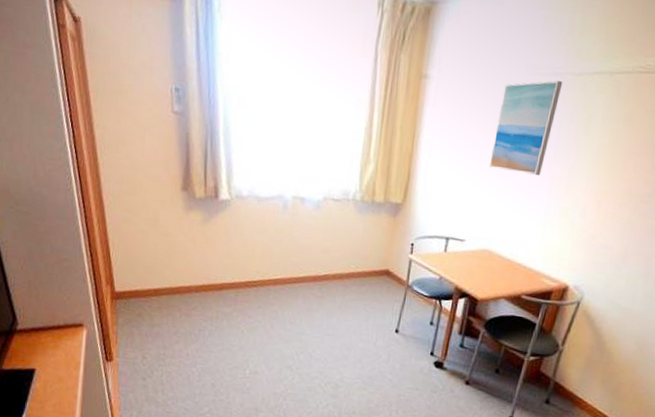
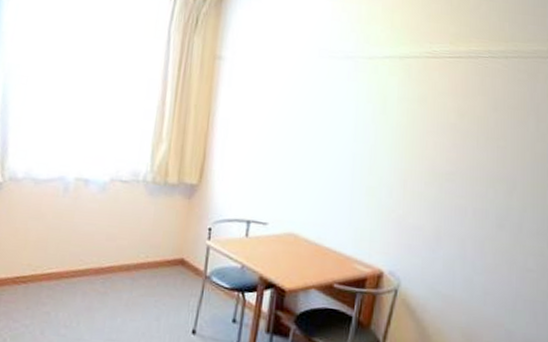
wall art: present [488,80,563,175] -> none [288,63,356,154]

